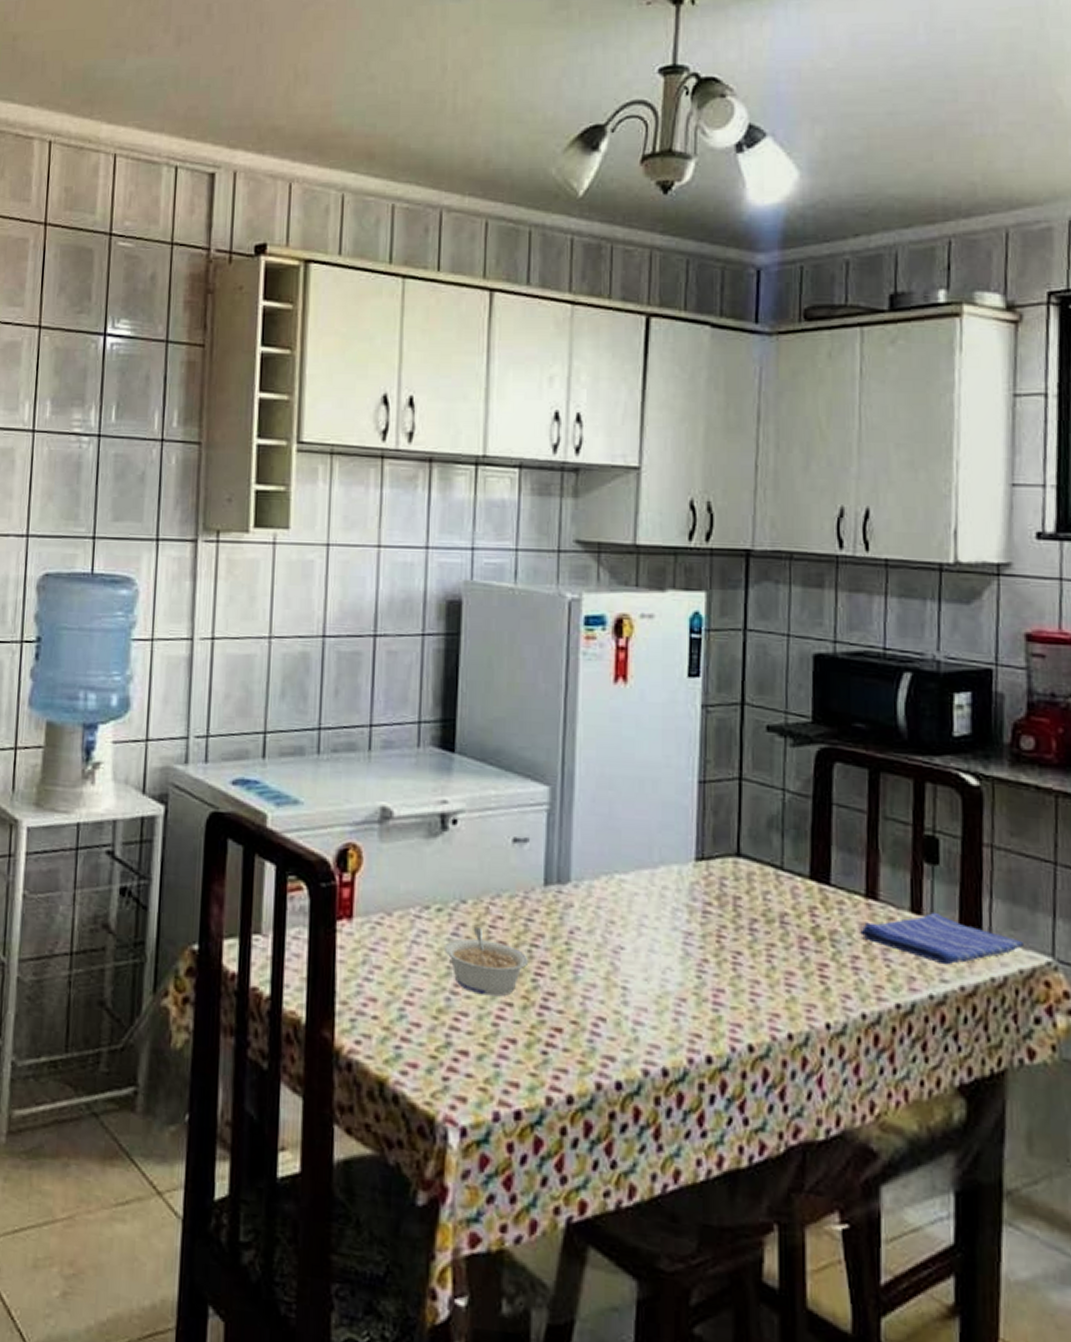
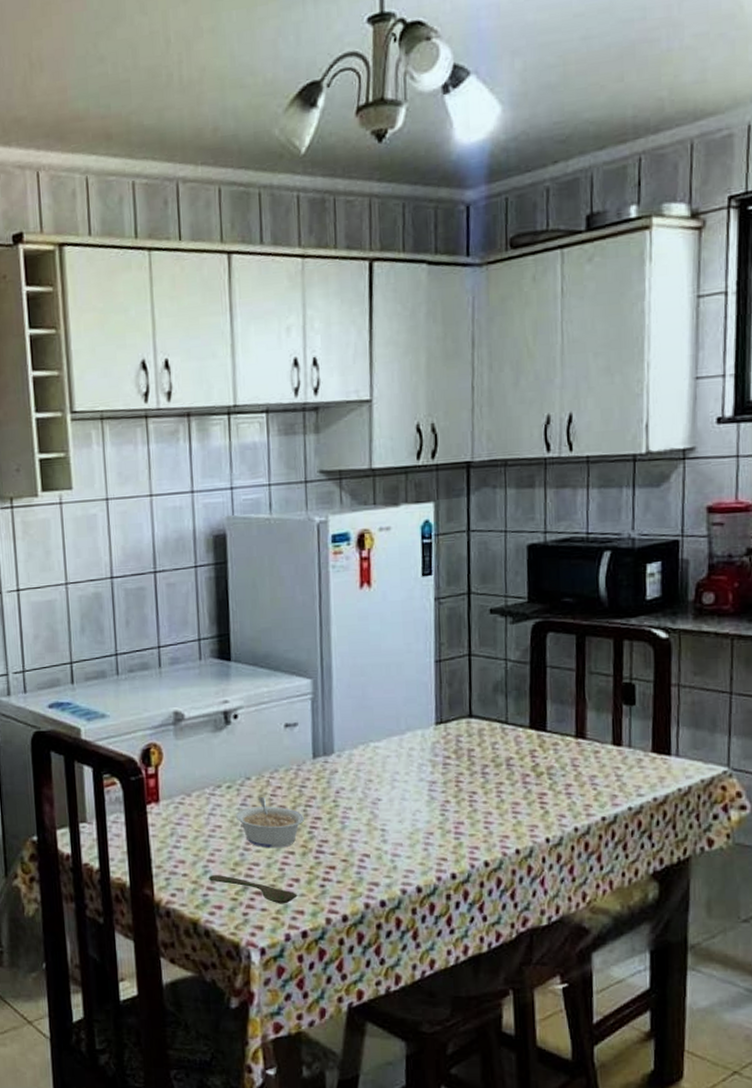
spoon: none [404,1022,513,1072] -> present [209,875,298,904]
dish towel: present [860,912,1023,965] -> none [572,742,704,783]

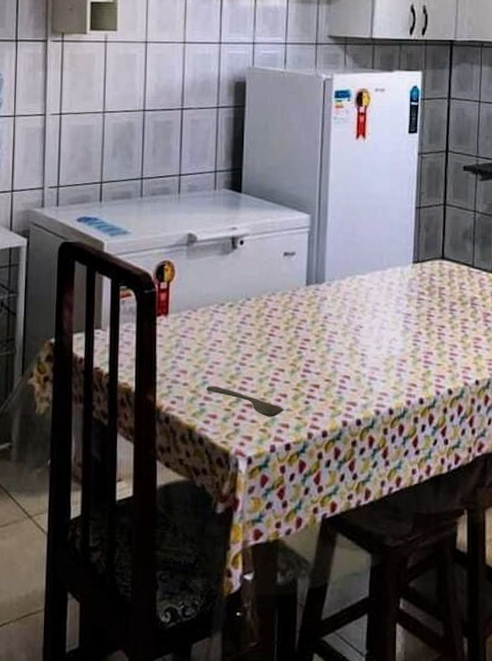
legume: present [235,797,305,848] -> none [234,317,296,365]

